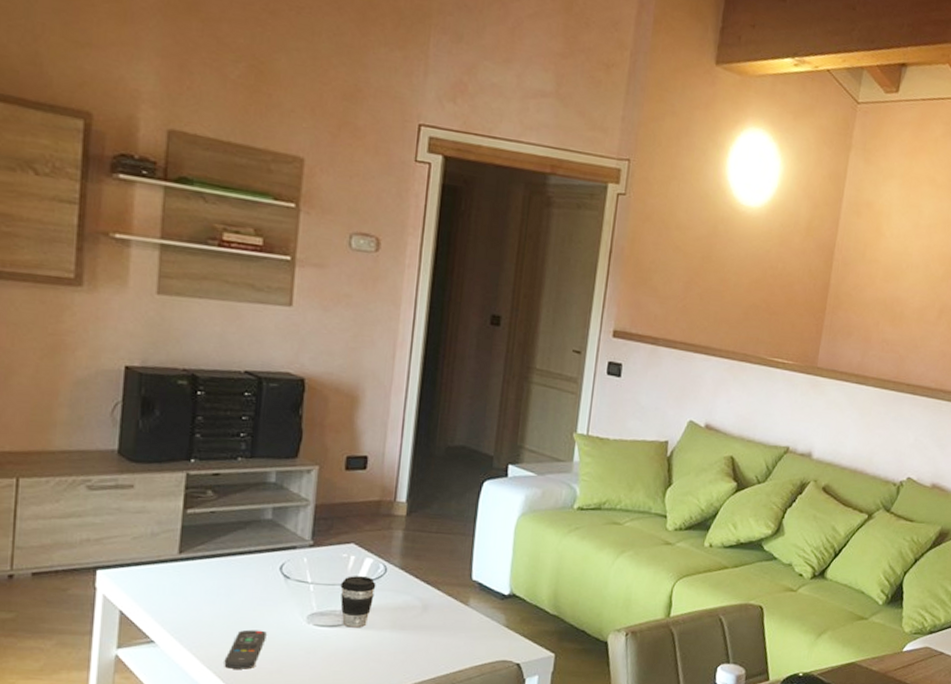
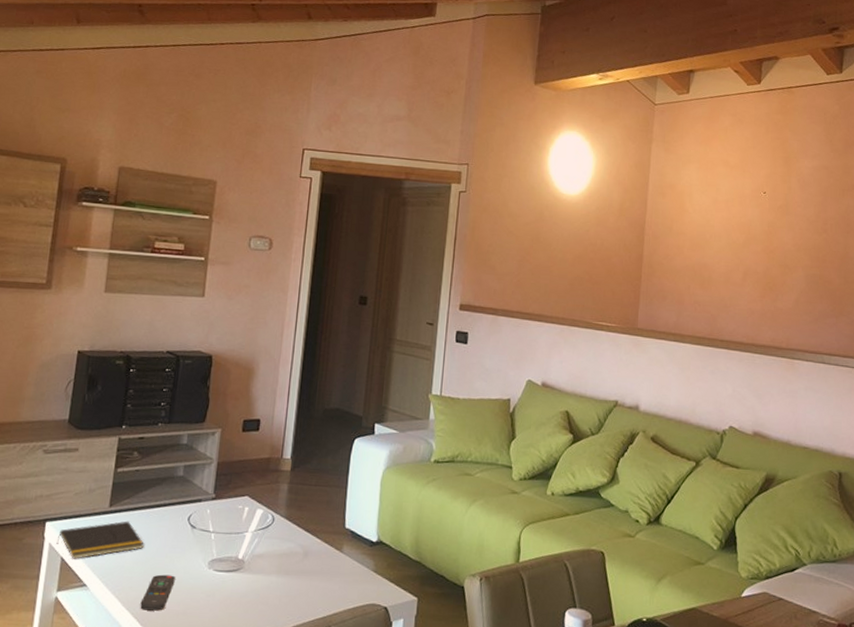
notepad: none [112,569,226,613] -> present [56,521,144,559]
coffee cup: present [340,576,376,628] -> none [236,525,266,573]

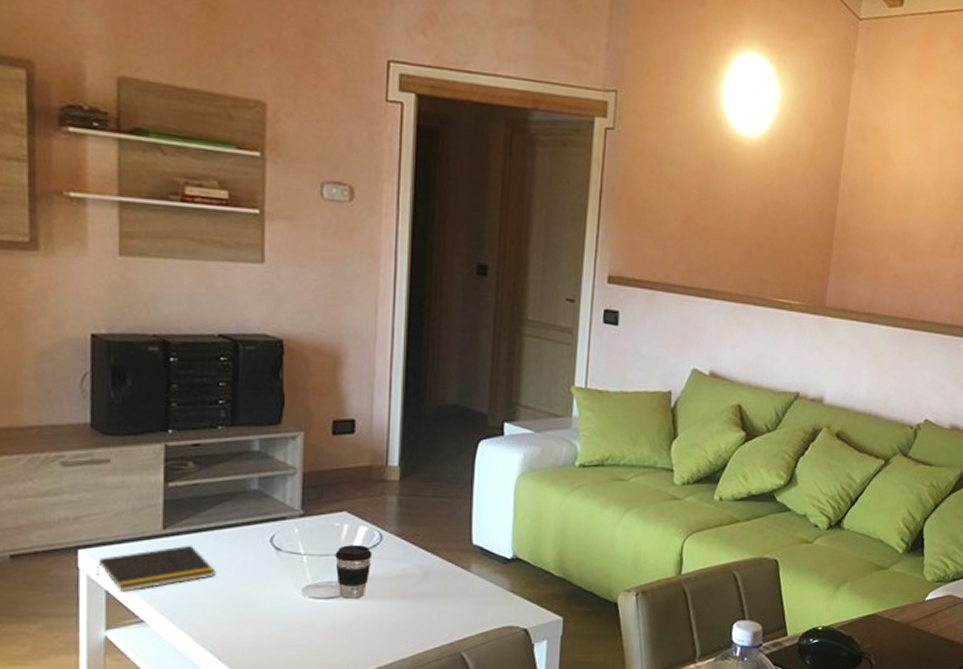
remote control: present [140,574,175,611] -> none [219,605,261,646]
coffee cup: none [236,525,266,573] -> present [335,545,373,599]

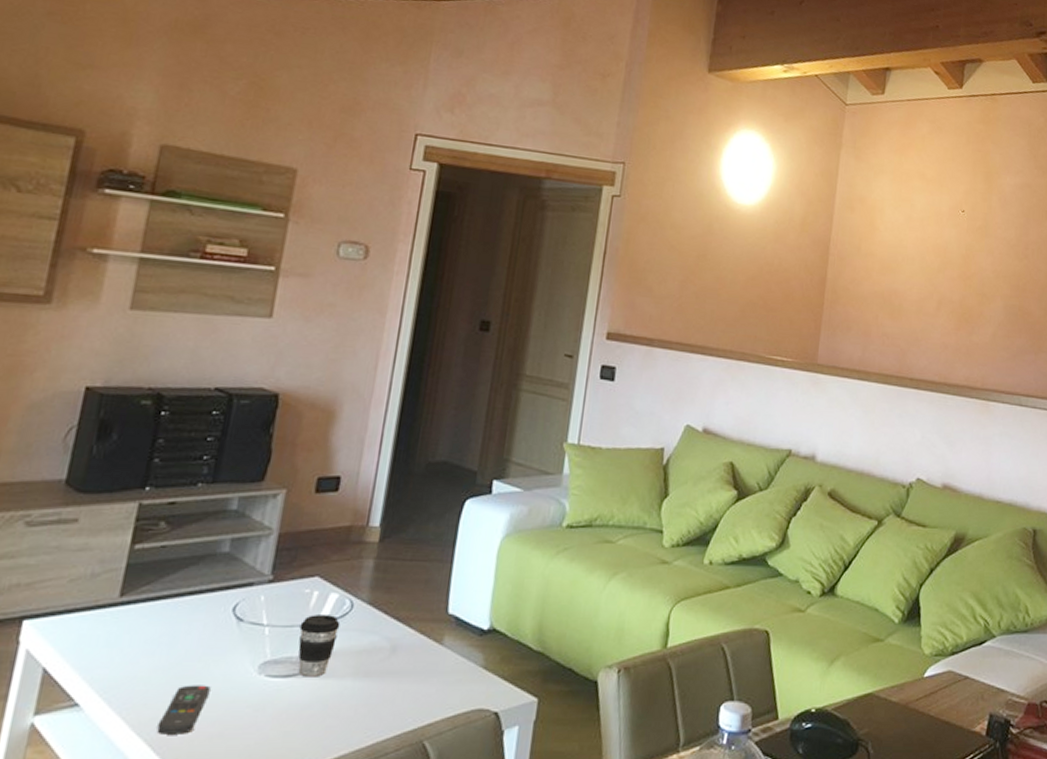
notepad: present [96,545,216,592] -> none [37,614,168,670]
remote control: none [219,605,261,646] -> present [156,685,211,734]

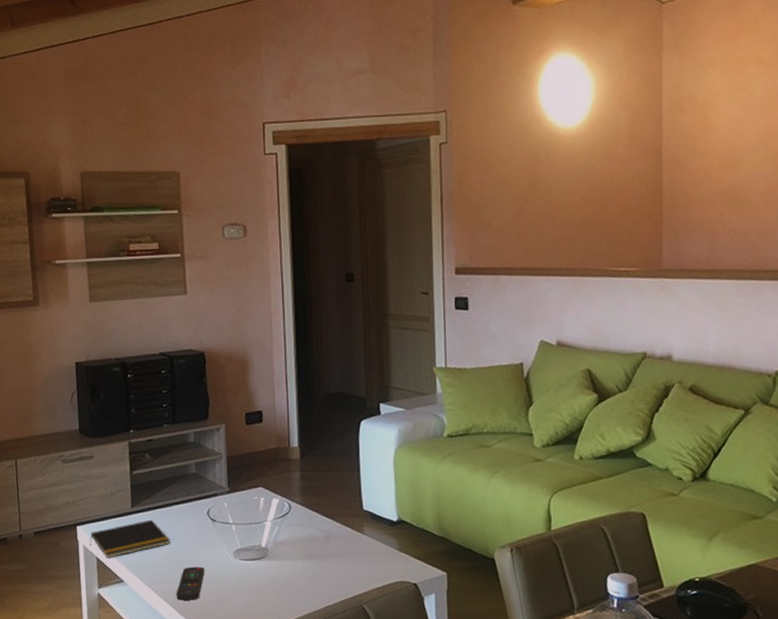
notepad: none [37,614,168,670] -> present [89,519,170,558]
coffee cup: present [298,615,340,677] -> none [256,515,285,560]

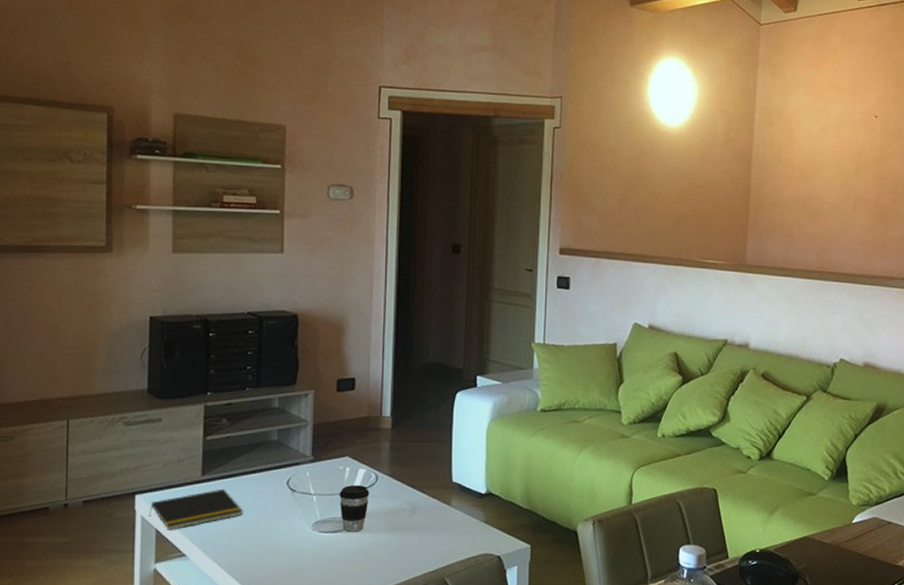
remote control: present [176,566,205,600] -> none [245,539,279,575]
coffee cup: none [256,515,285,560] -> present [339,485,370,532]

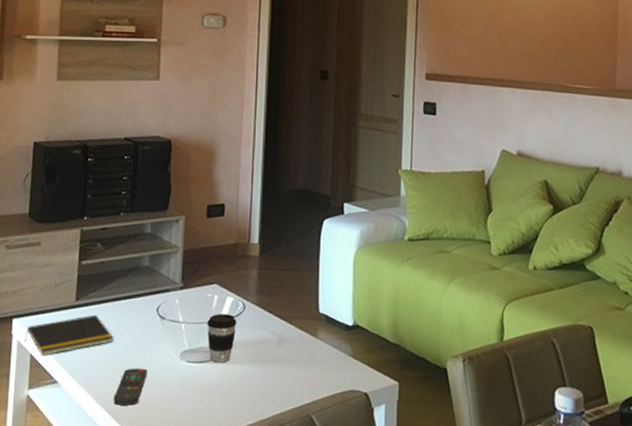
remote control: none [245,539,279,575] -> present [113,368,147,406]

